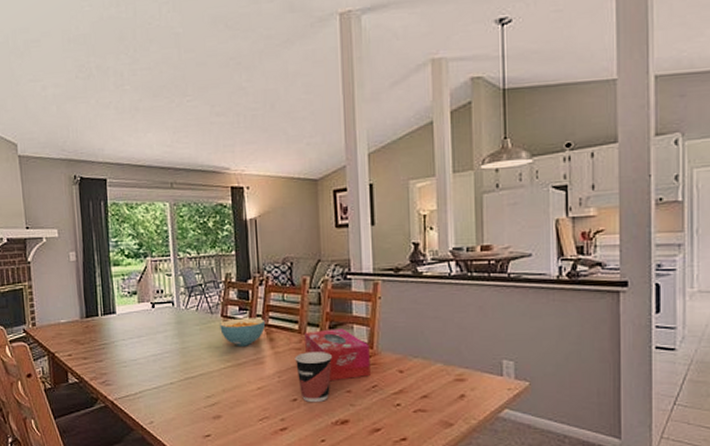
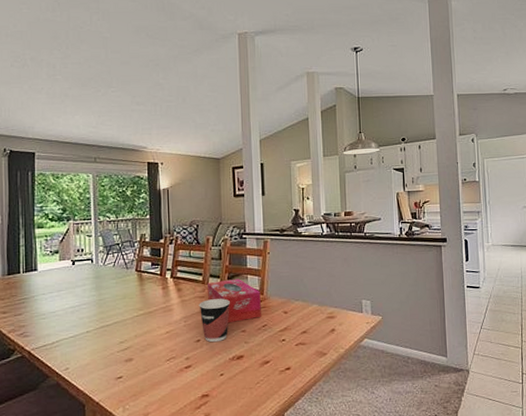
cereal bowl: present [220,318,266,346] -> none [134,271,175,297]

